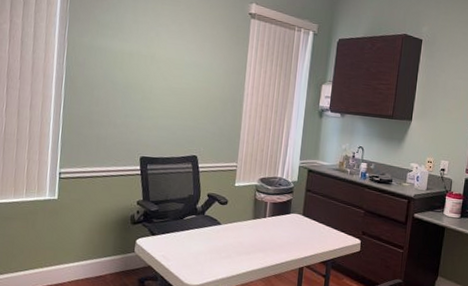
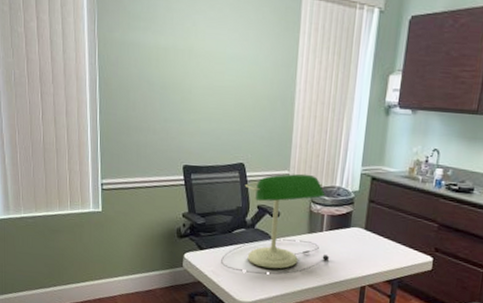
desk lamp: none [172,165,272,258] -> present [221,173,330,275]

